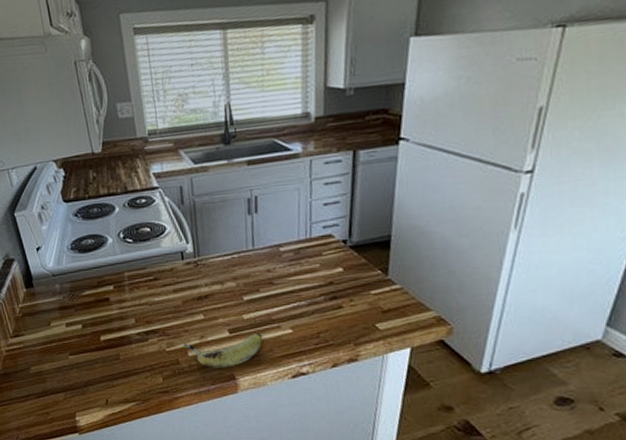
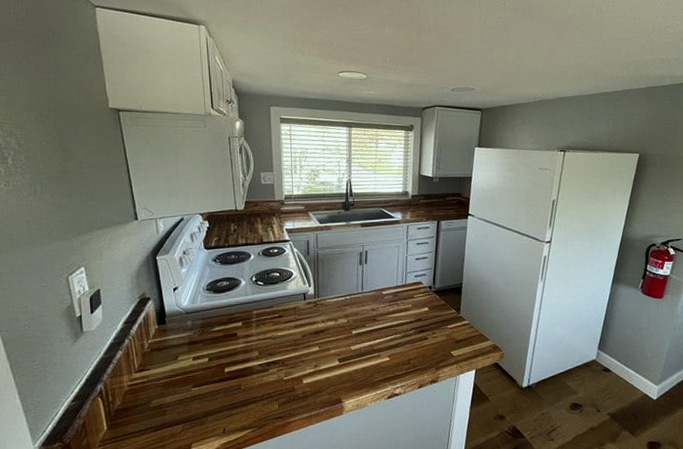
fruit: present [183,332,263,368] -> none [299,361,366,393]

